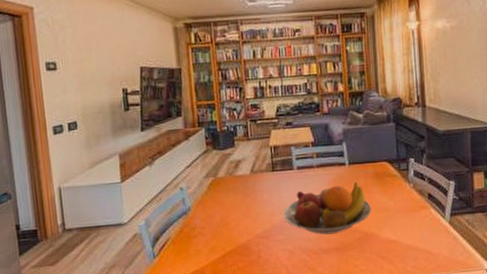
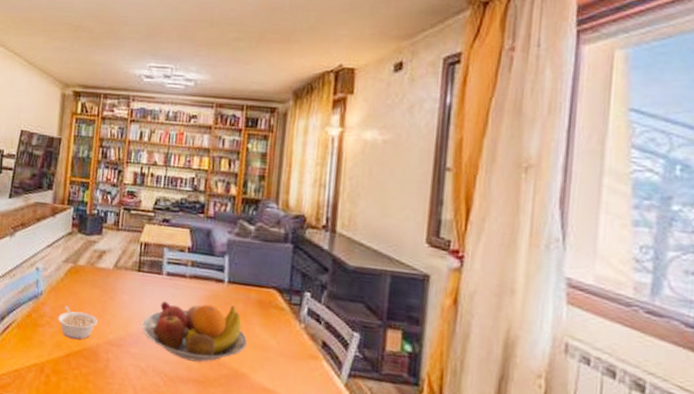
legume: none [209,214,245,242] -> present [58,305,98,340]

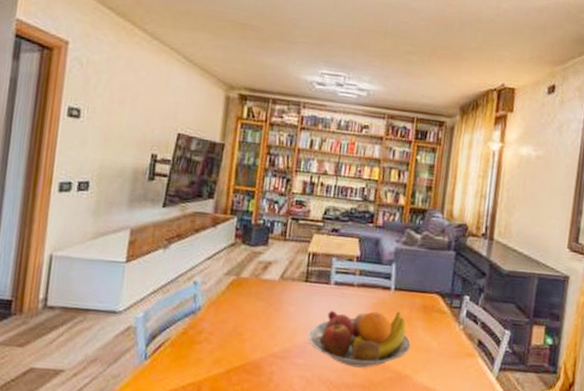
legume: present [58,305,98,340] -> none [218,320,262,355]

